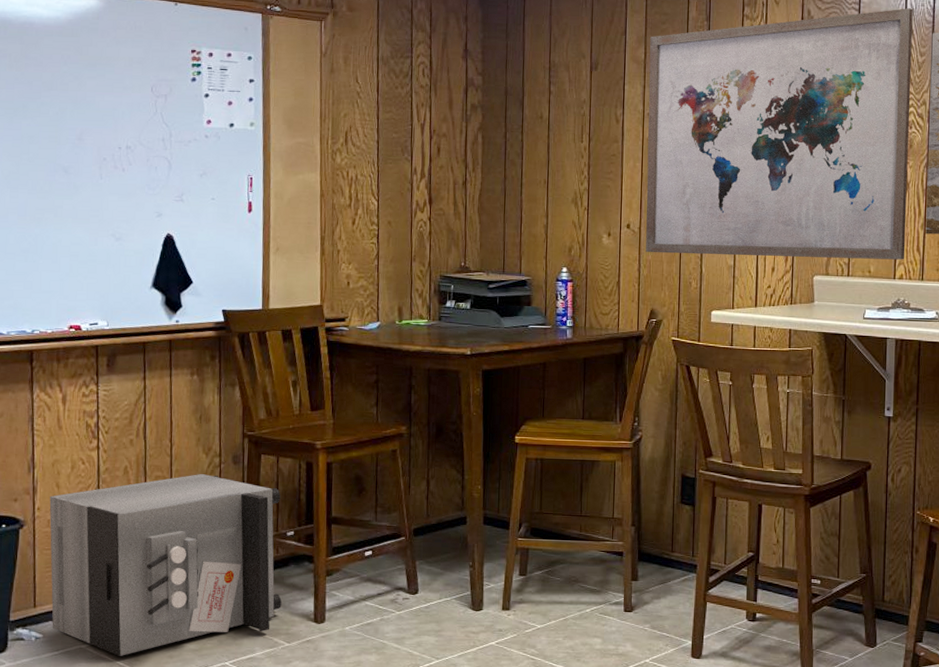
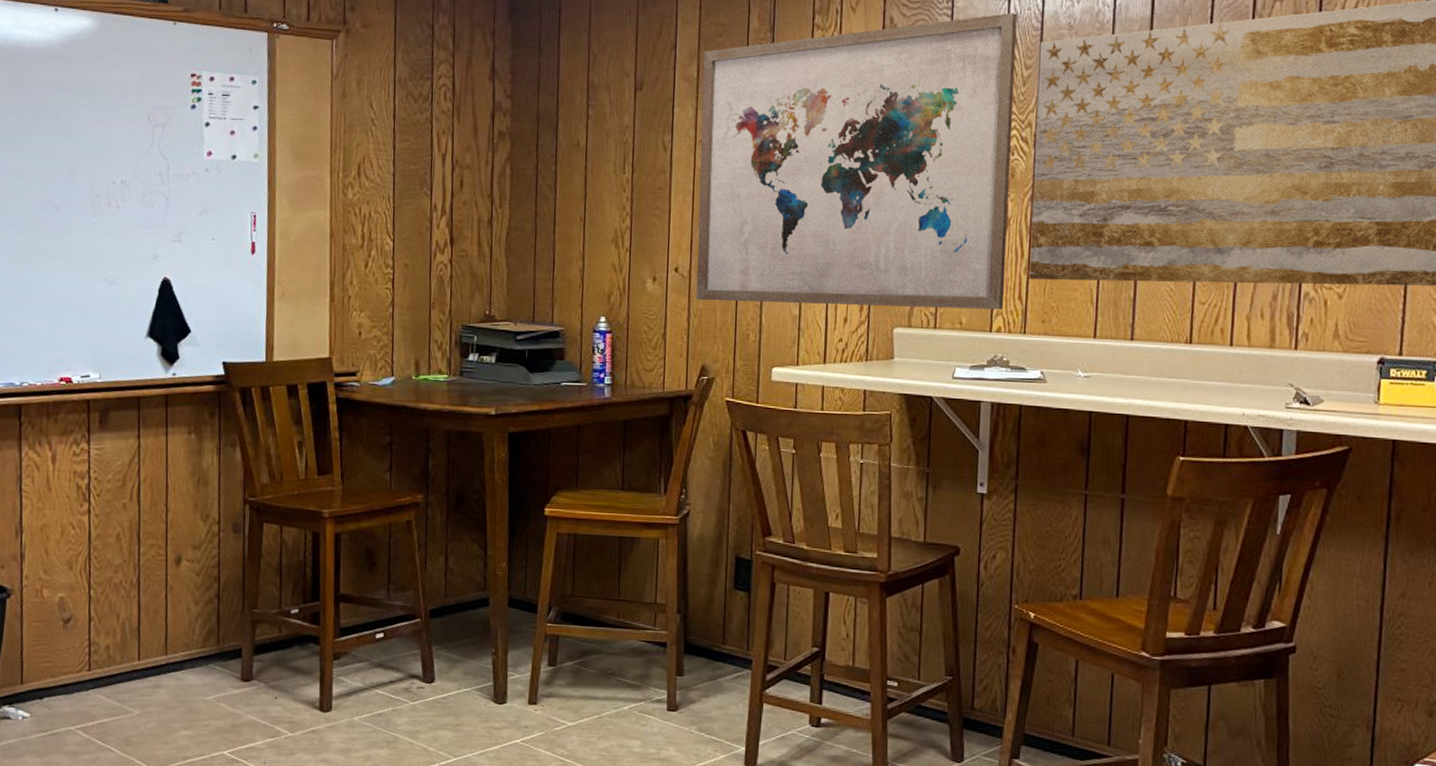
safe: present [49,474,282,656] -> none [38,543,285,740]

